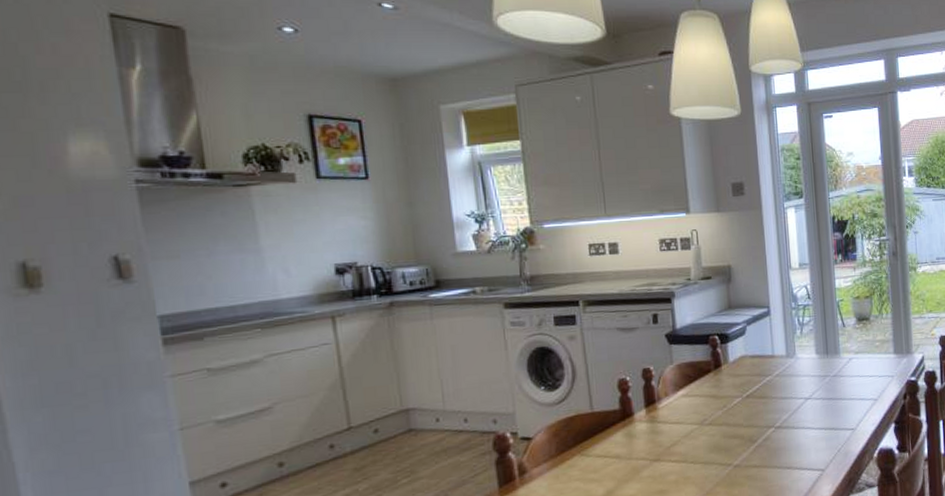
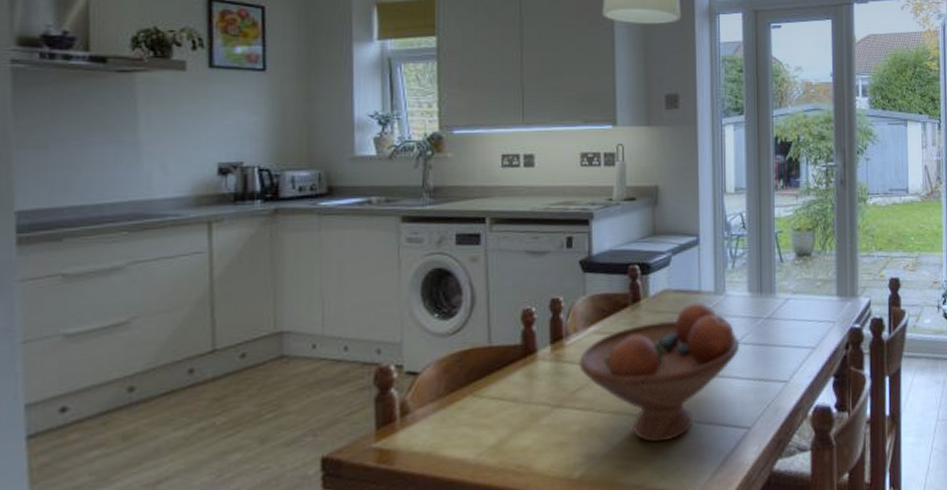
fruit bowl: none [671,365,812,487] -> present [579,302,740,443]

